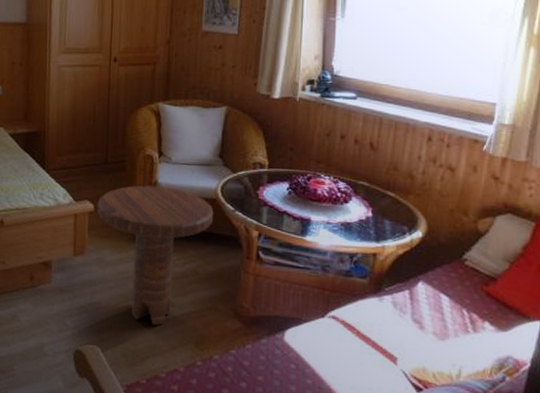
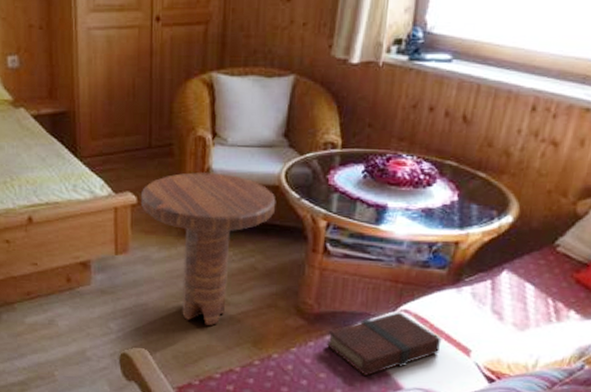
book: none [262,318,369,381] -> present [326,312,442,377]

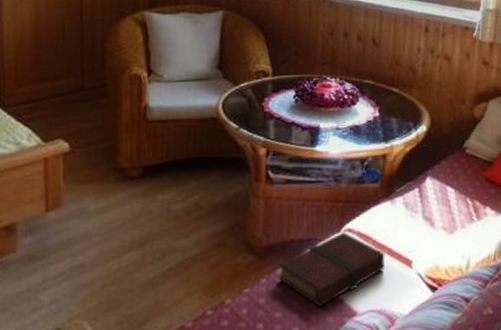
side table: present [141,172,276,326] -> none [75,110,216,280]

